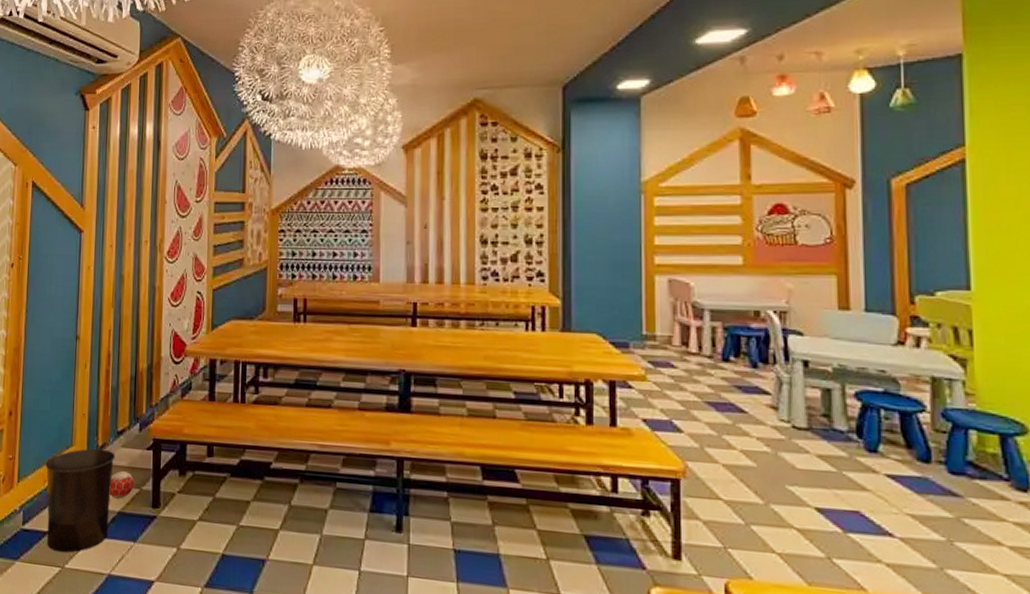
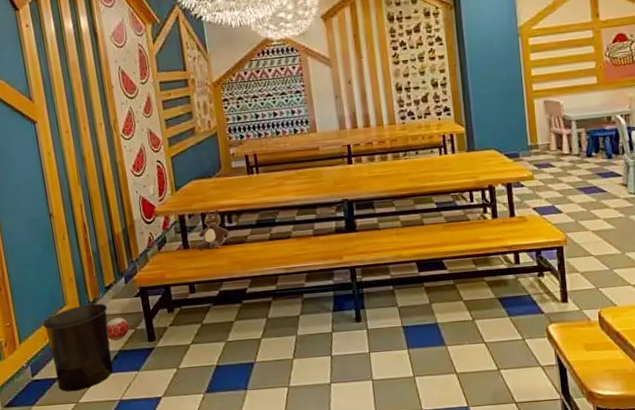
stuffed animal: none [223,358,261,406] -> present [196,210,229,250]

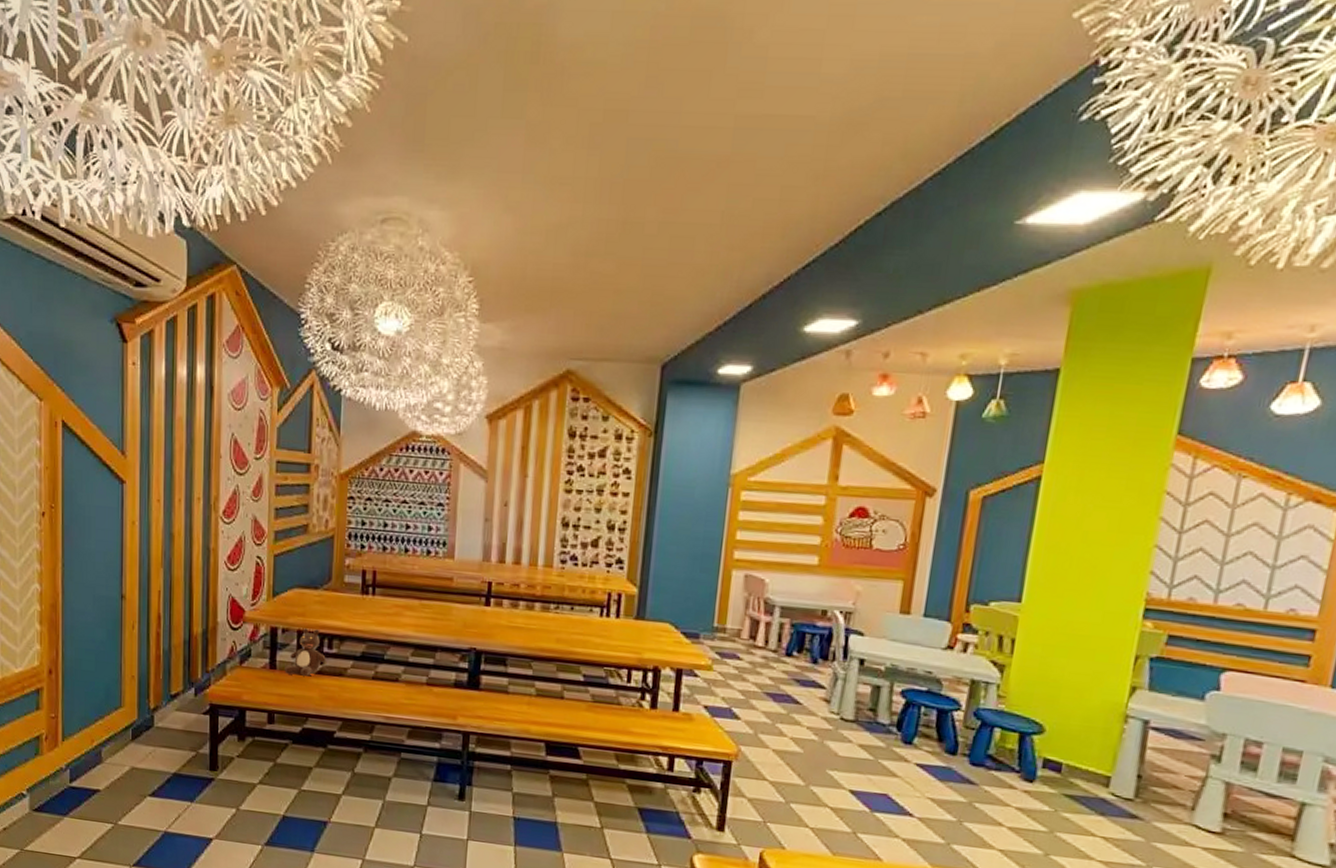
waste bin: present [43,303,113,391] -> none [92,710,169,810]
toy ball: present [106,318,130,341] -> none [163,734,191,761]

